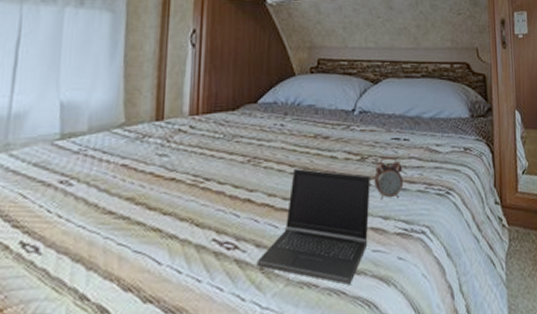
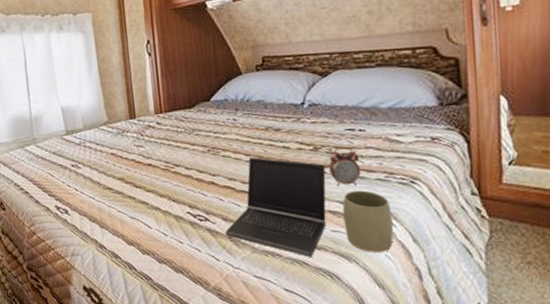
mug: none [385,203,430,273] -> present [342,190,394,252]

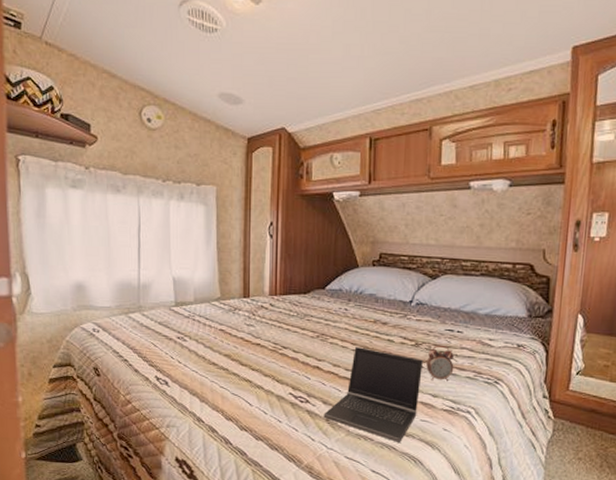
mug: present [342,190,394,252] -> none [432,385,475,442]

